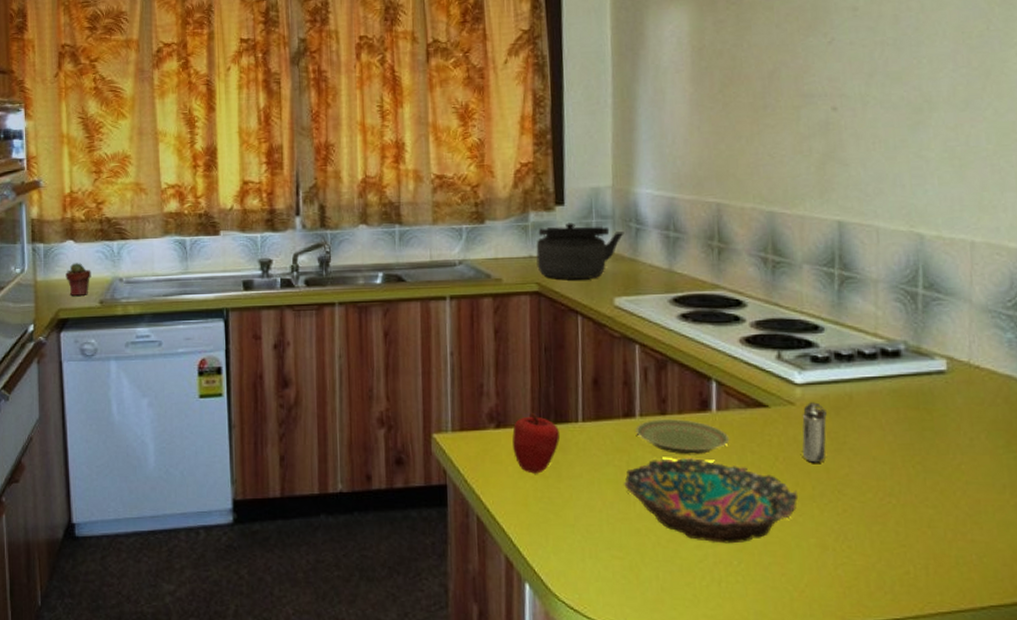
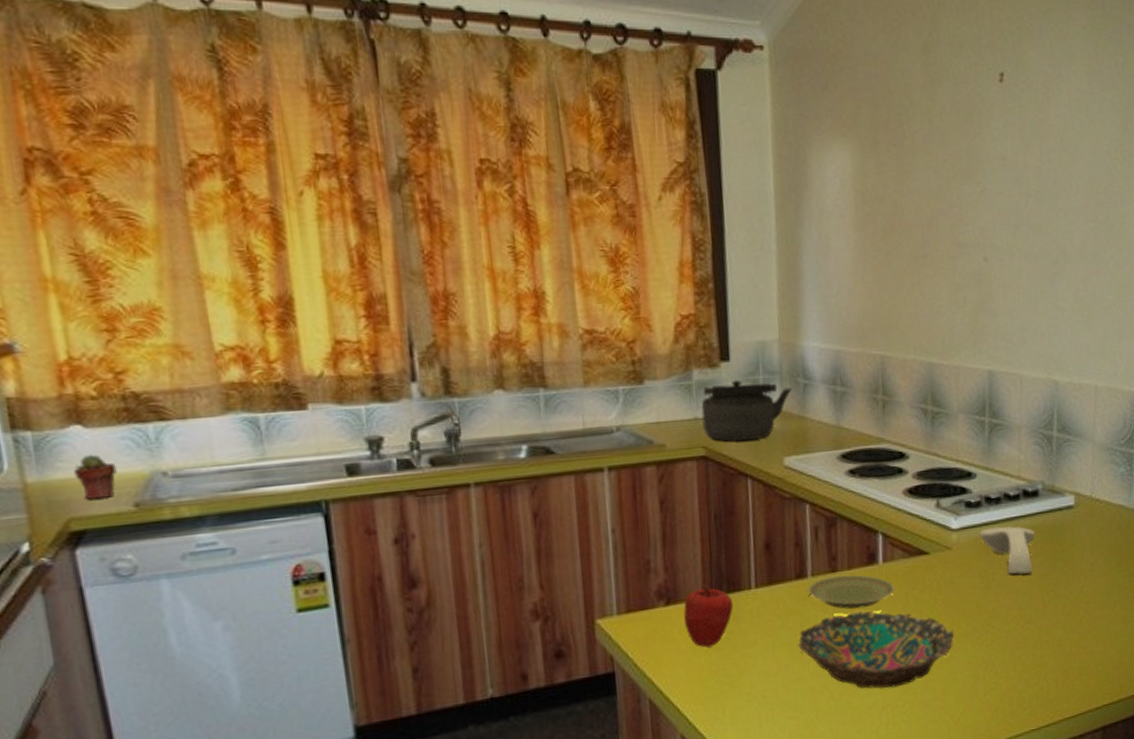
shaker: present [802,402,827,463] -> none [957,545,979,602]
spoon rest: none [828,386,897,440] -> present [979,526,1035,575]

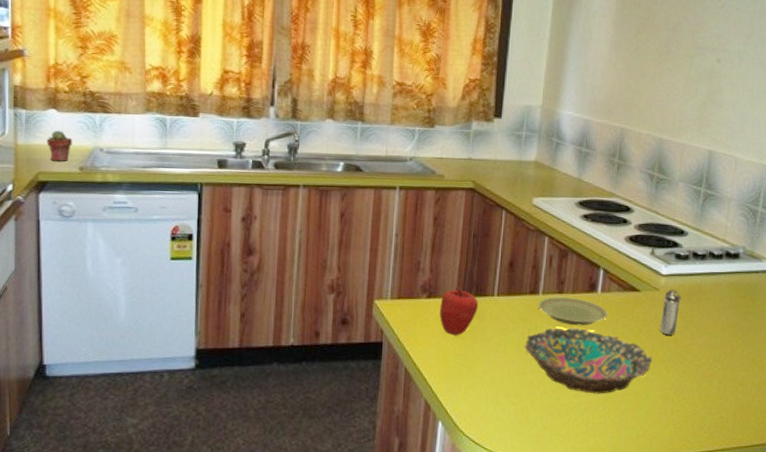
kettle: present [701,380,792,441] -> none [474,133,547,181]
shaker: none [957,545,979,602] -> present [660,289,681,335]
spoon rest: present [979,526,1035,575] -> none [684,278,732,321]

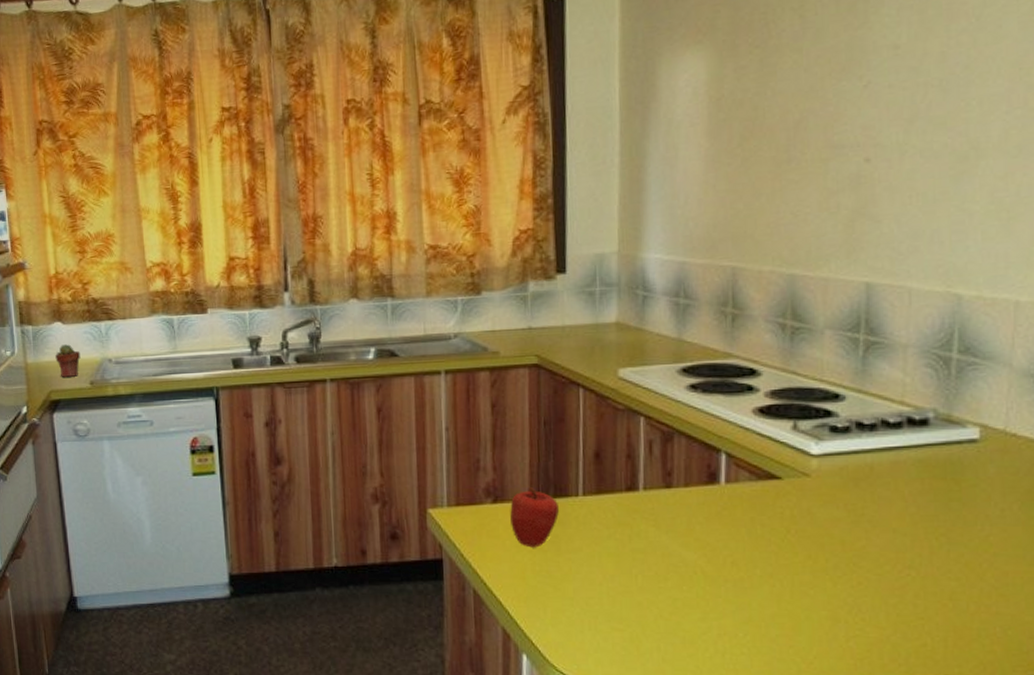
bowl: present [524,327,653,394] -> none [626,530,811,616]
plate: present [538,297,608,326] -> none [639,492,739,529]
shaker: present [660,289,681,335] -> none [816,473,844,535]

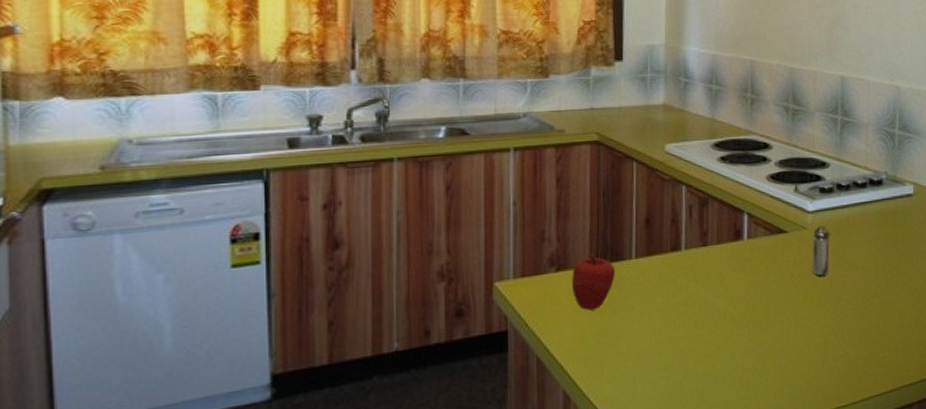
potted succulent: present [55,344,81,377] -> none [52,123,89,162]
shaker: none [816,473,844,535] -> present [812,226,830,276]

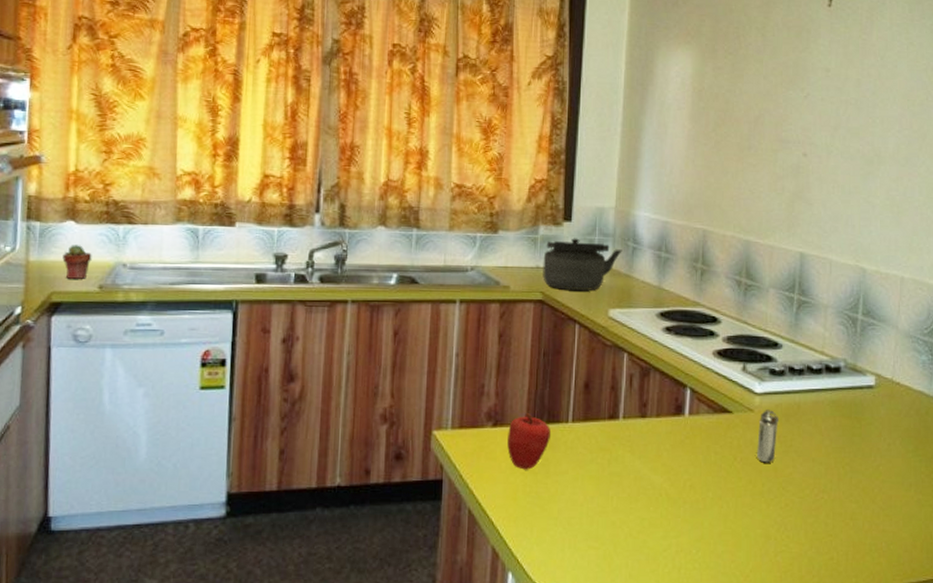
potted succulent: none [52,123,89,162] -> present [62,245,92,279]
kettle: none [596,77,675,129] -> present [543,238,622,290]

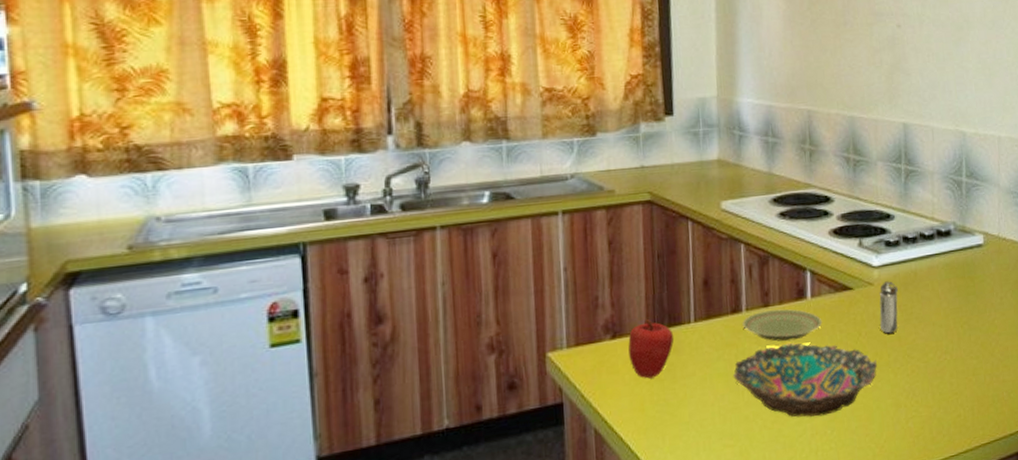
potted succulent: present [62,245,92,279] -> none [75,202,115,243]
kettle: present [543,238,622,290] -> none [647,132,729,187]
bowl: none [604,456,751,534] -> present [733,343,878,418]
plate: none [618,422,698,455] -> present [742,309,823,342]

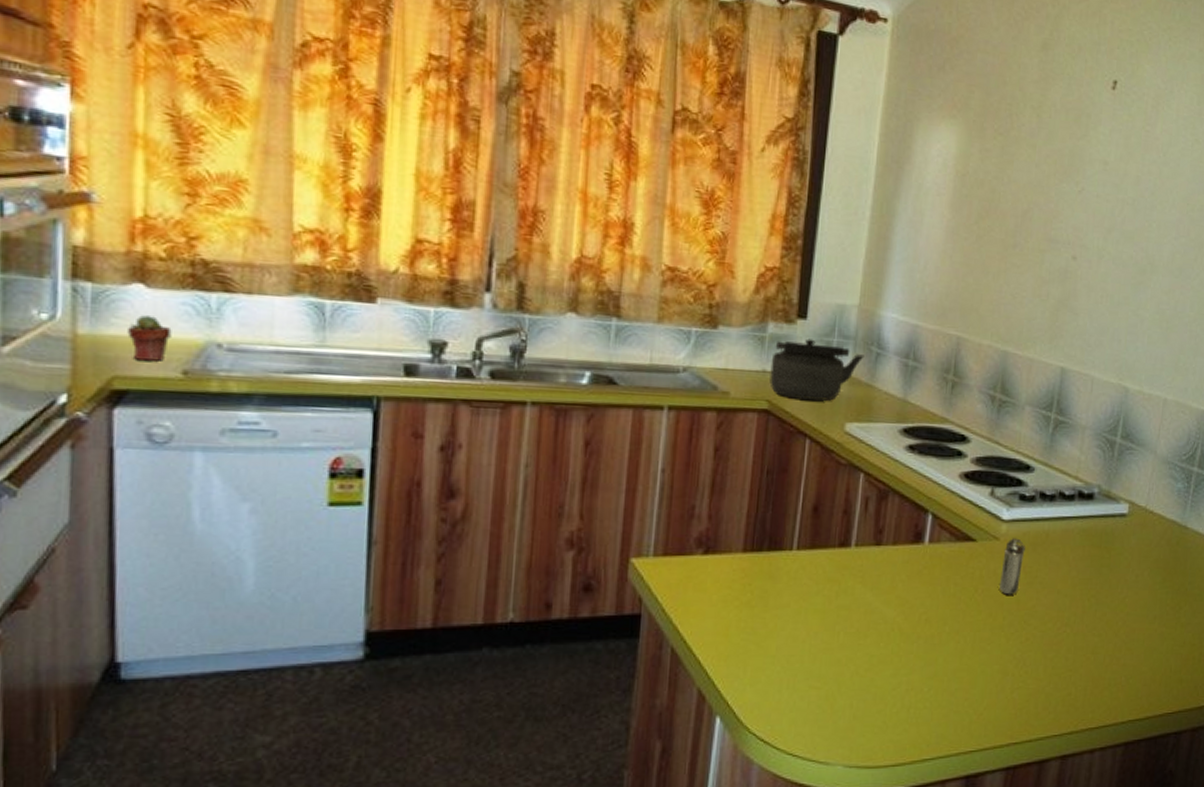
potted succulent: none [75,202,115,243] -> present [127,315,172,361]
apple: present [628,318,674,379] -> none [720,538,773,603]
kettle: none [647,132,729,187] -> present [769,339,865,401]
bowl: present [733,343,878,418] -> none [831,588,990,672]
plate: present [742,309,823,342] -> none [849,550,937,586]

